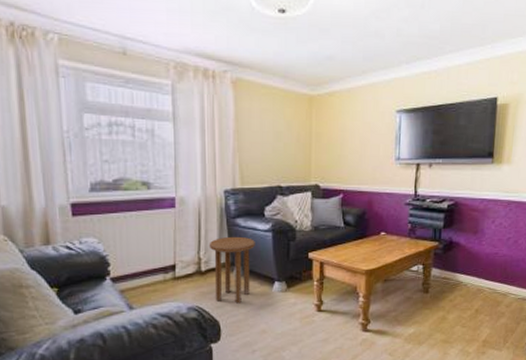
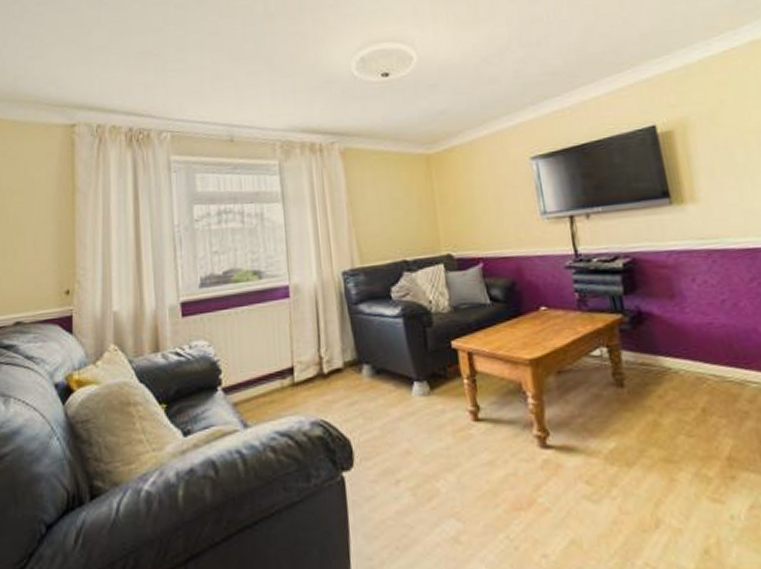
side table: present [209,236,255,304] -> none [329,326,384,414]

